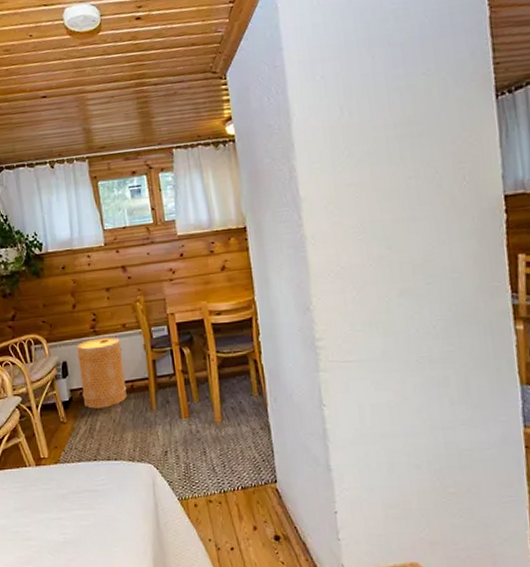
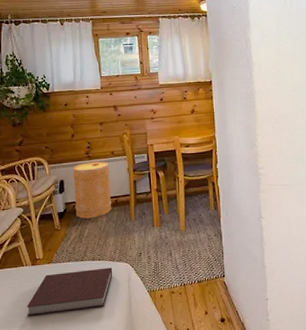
notebook: none [33,469,134,526] -> present [26,267,113,316]

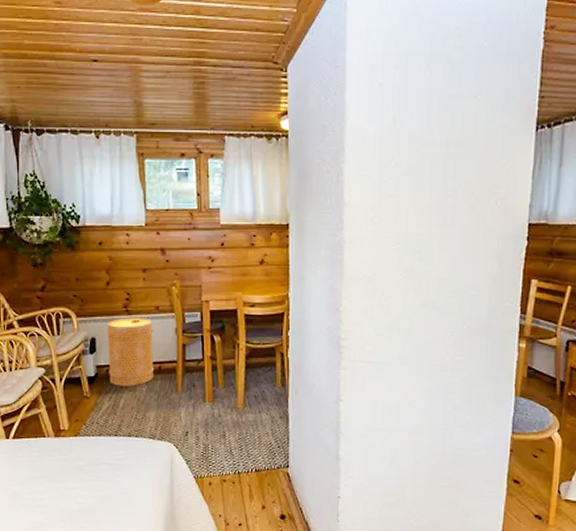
notebook: present [26,267,113,316] -> none [48,446,153,495]

